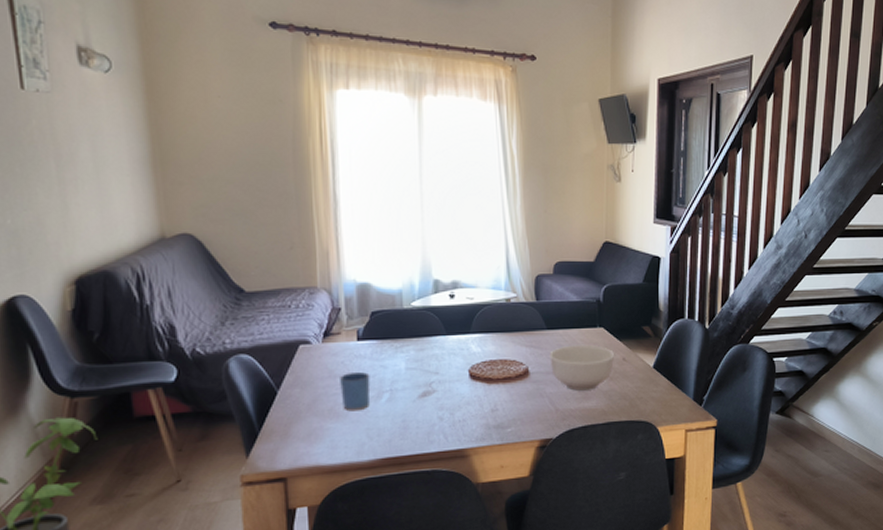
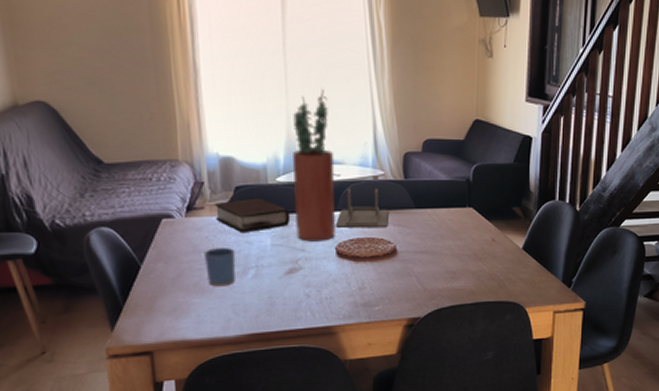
bible: none [350,322,425,357] -> present [214,197,291,232]
vase: none [426,217,469,365] -> present [291,90,336,242]
napkin holder: none [468,310,521,350] -> present [335,188,388,227]
bowl: present [549,344,615,391] -> none [418,224,484,271]

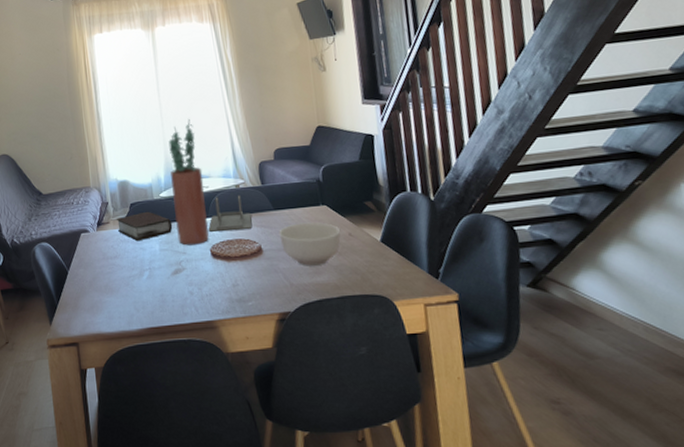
mug: present [204,248,236,287] -> none [111,254,135,287]
bowl: none [418,224,484,271] -> present [279,222,341,266]

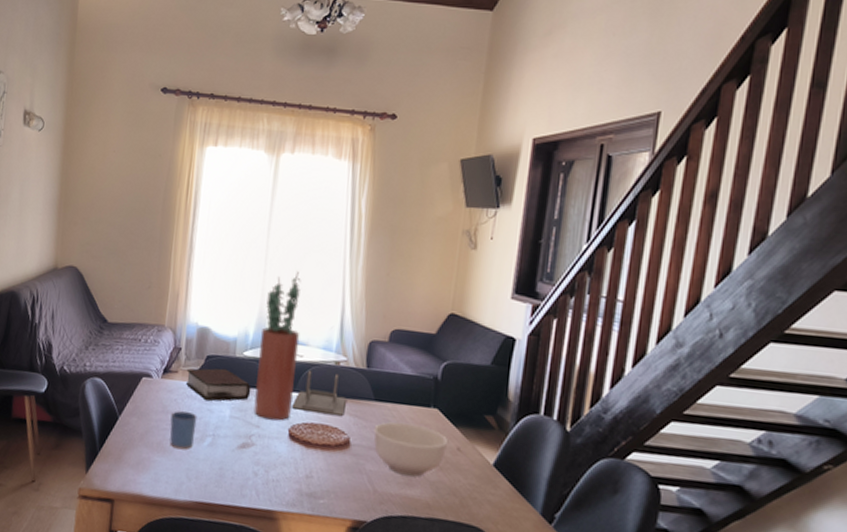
mug: none [111,254,135,287] -> present [169,411,198,450]

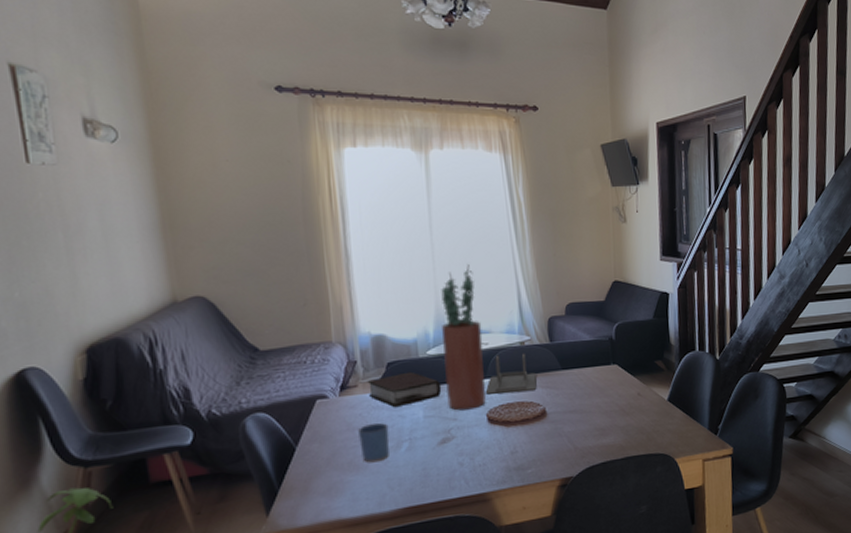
bowl: present [373,422,449,477] -> none [566,382,630,428]

